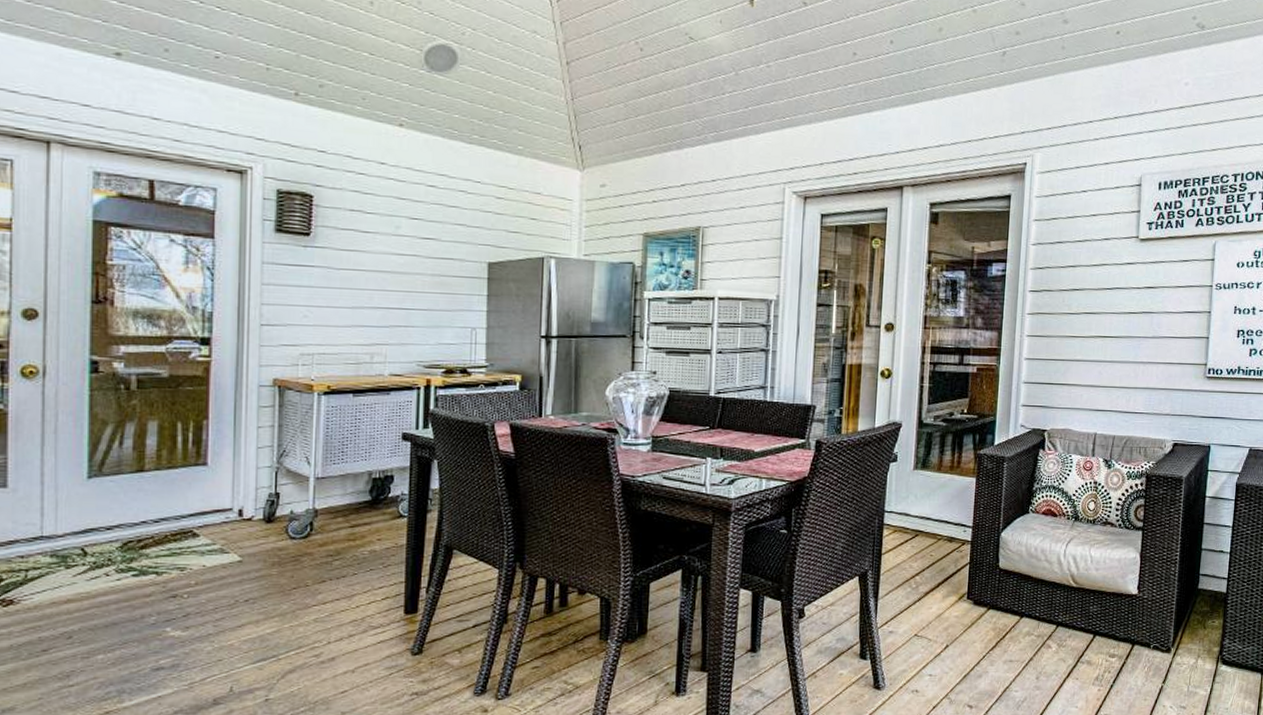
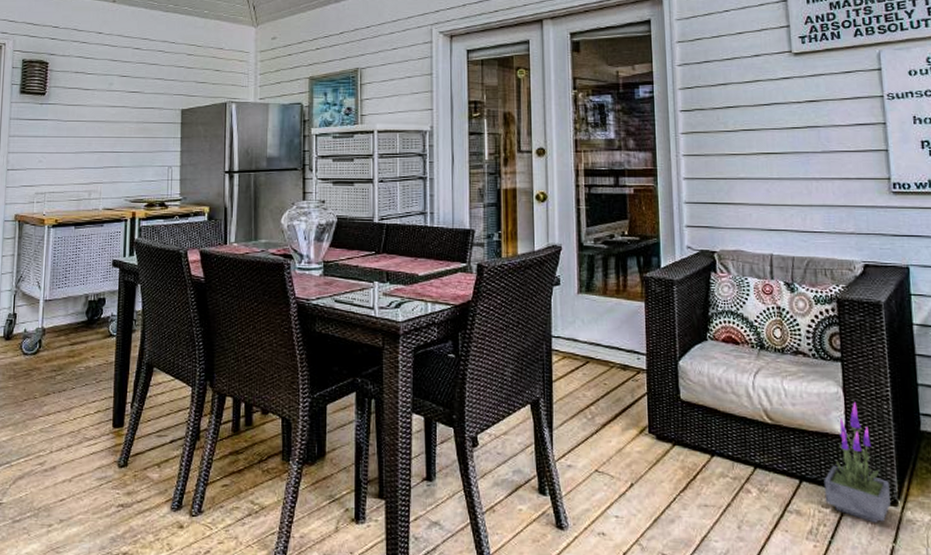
potted plant: none [1112,565,1166,668] -> present [824,401,891,523]

